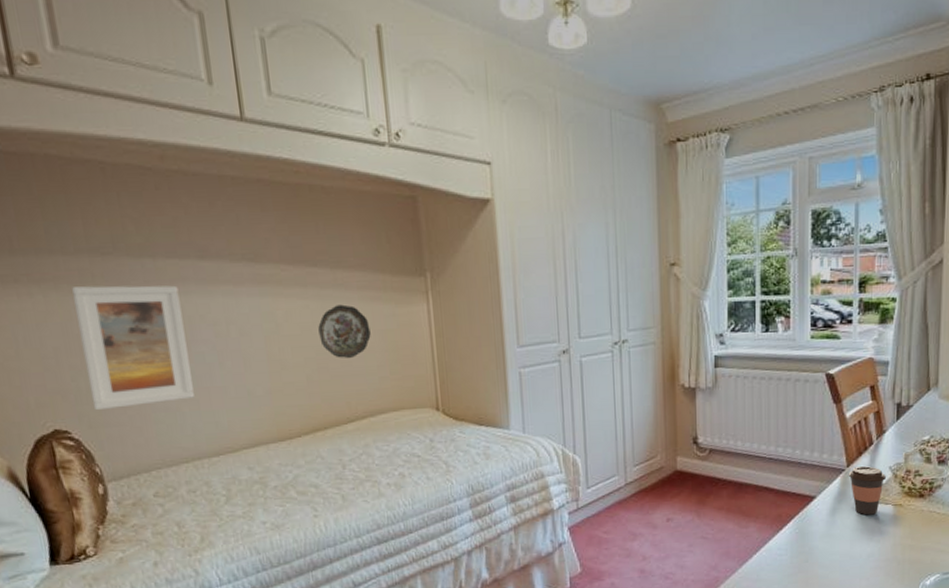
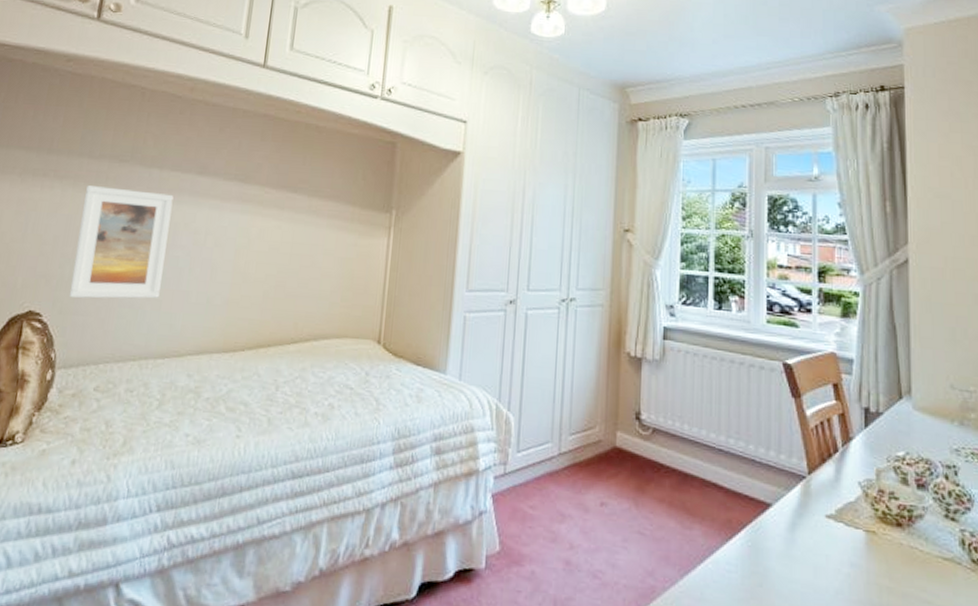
decorative plate: present [318,304,371,358] -> none [283,229,332,280]
coffee cup: present [848,466,886,515] -> none [810,476,854,539]

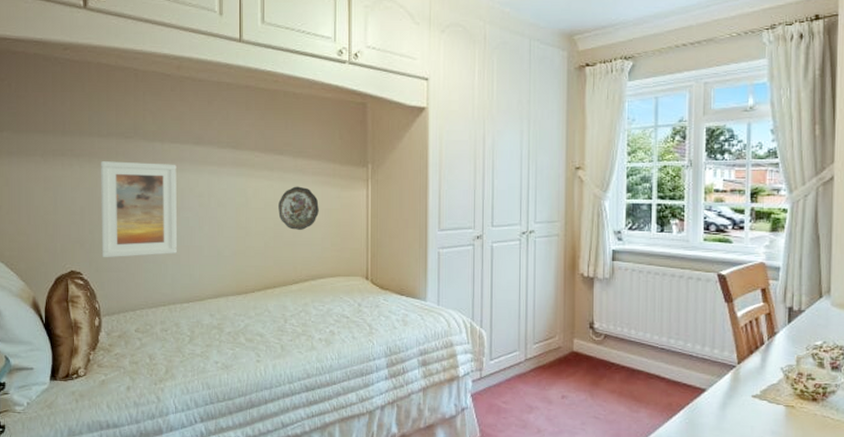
decorative plate: none [283,229,332,280] -> present [278,186,319,230]

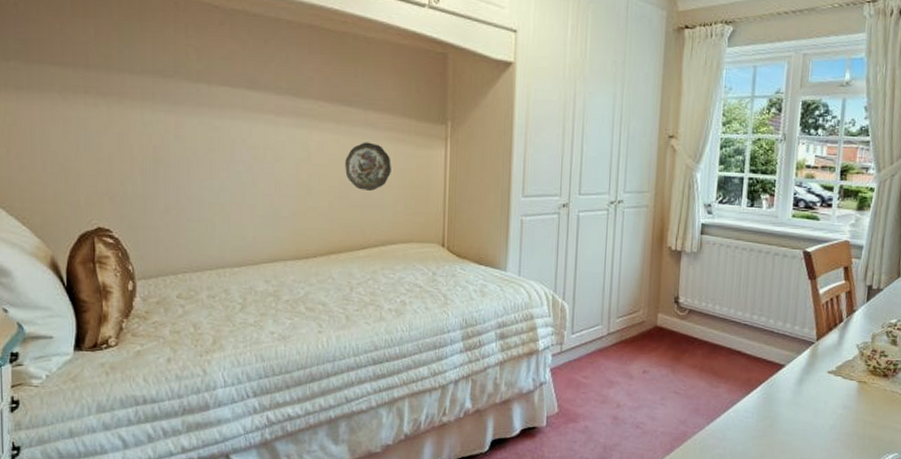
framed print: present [101,161,177,258] -> none [134,102,226,215]

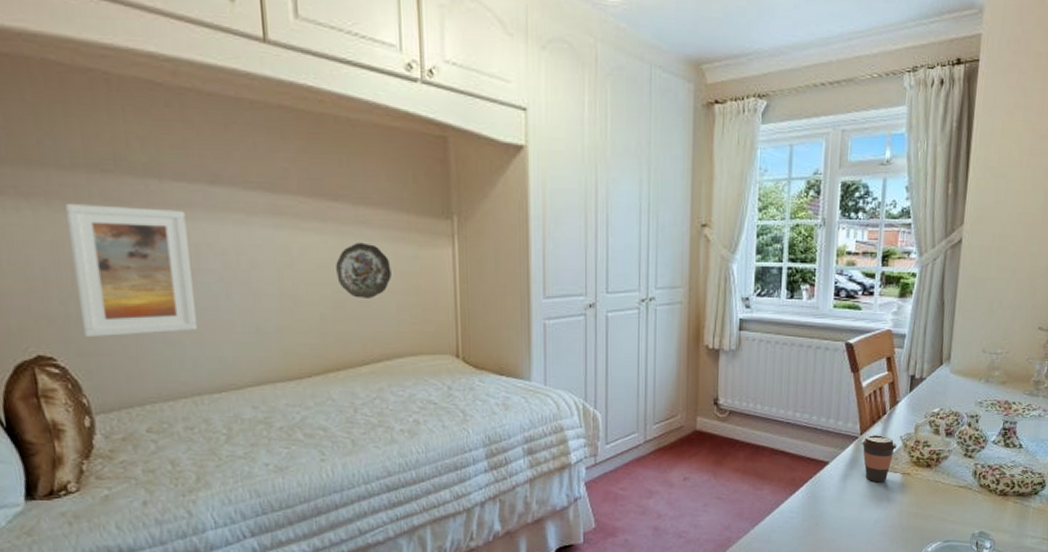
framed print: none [134,102,226,215] -> present [66,204,197,338]
coffee cup: none [817,341,853,389] -> present [861,435,896,482]

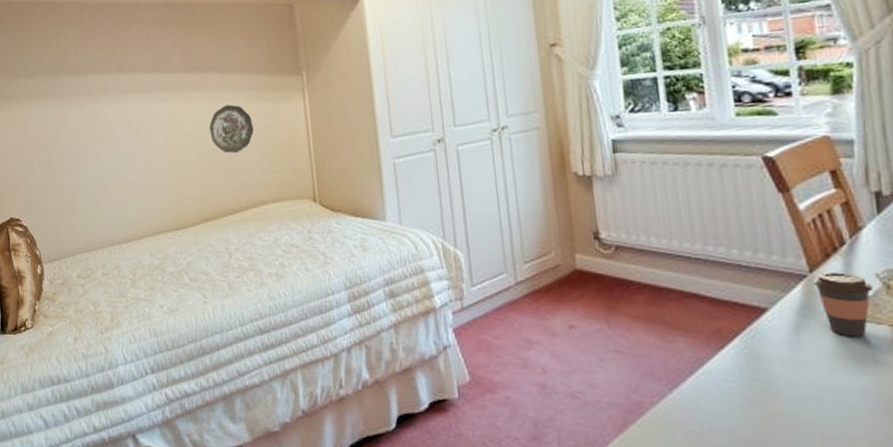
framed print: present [66,204,197,338] -> none [29,96,111,202]

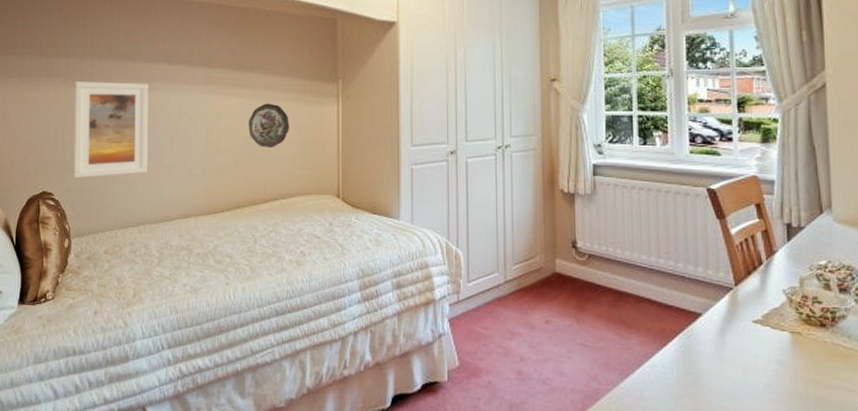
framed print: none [29,96,111,202] -> present [73,81,149,178]
coffee cup: present [812,272,872,337] -> none [737,287,779,341]

